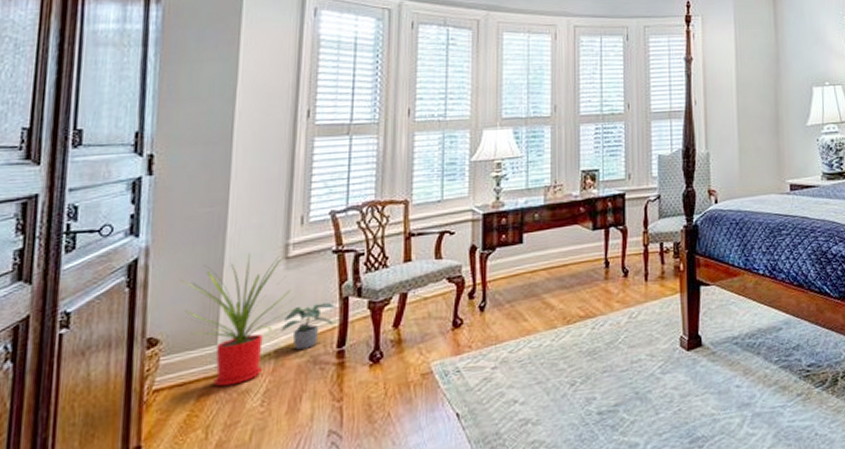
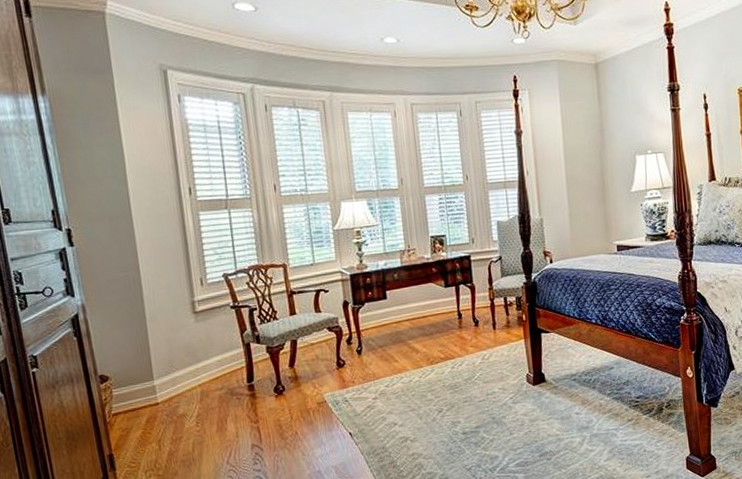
house plant: present [181,253,300,387] -> none [115,309,209,412]
potted plant: present [280,303,337,351] -> none [201,348,242,385]

